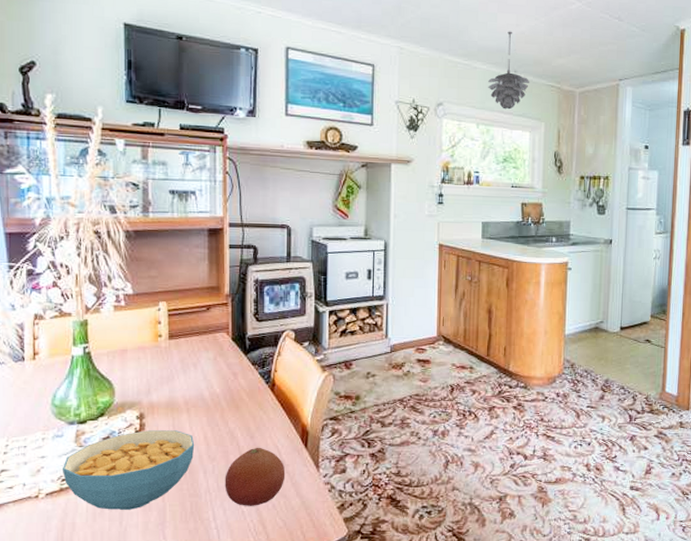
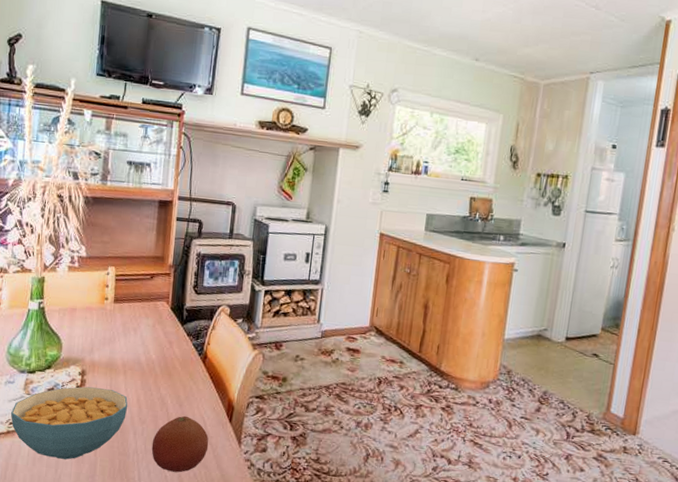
pendant light: present [488,31,529,110] -> none [446,17,491,99]

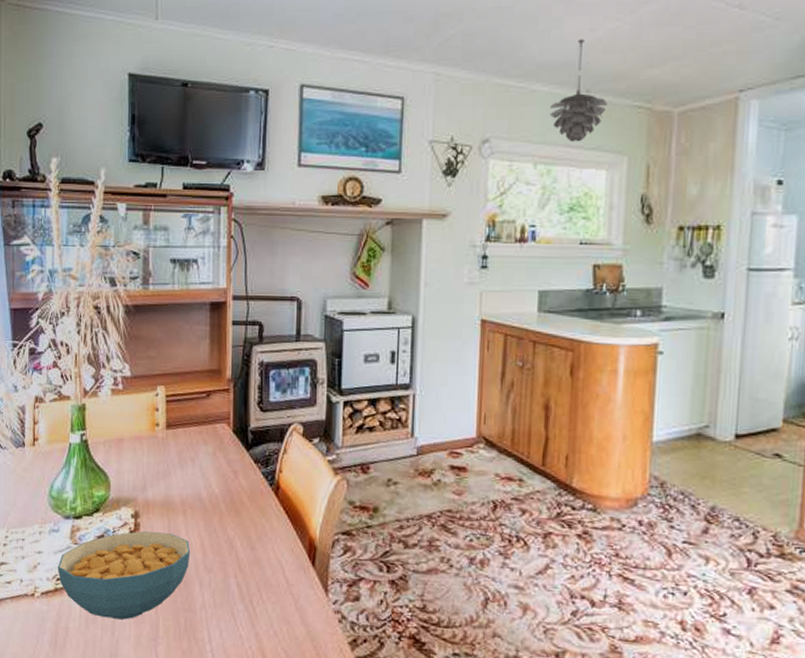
fruit: present [151,415,209,473] -> none [221,560,289,631]
pendant light: none [446,17,491,99] -> present [550,39,607,142]

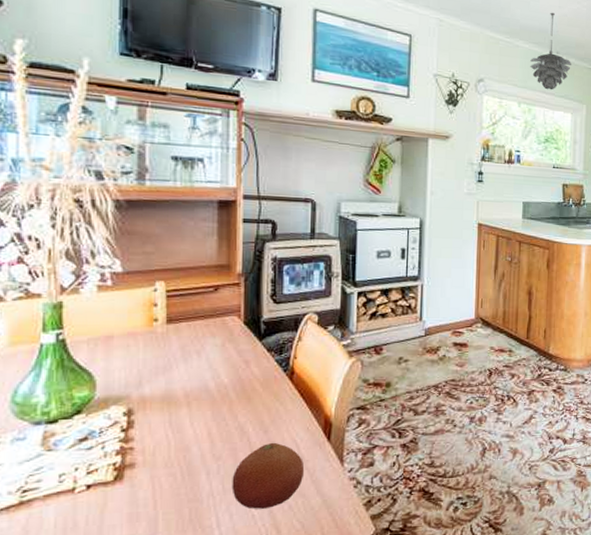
cereal bowl: present [57,531,191,620] -> none [22,427,196,524]
fruit: none [221,560,289,631] -> present [232,442,305,509]

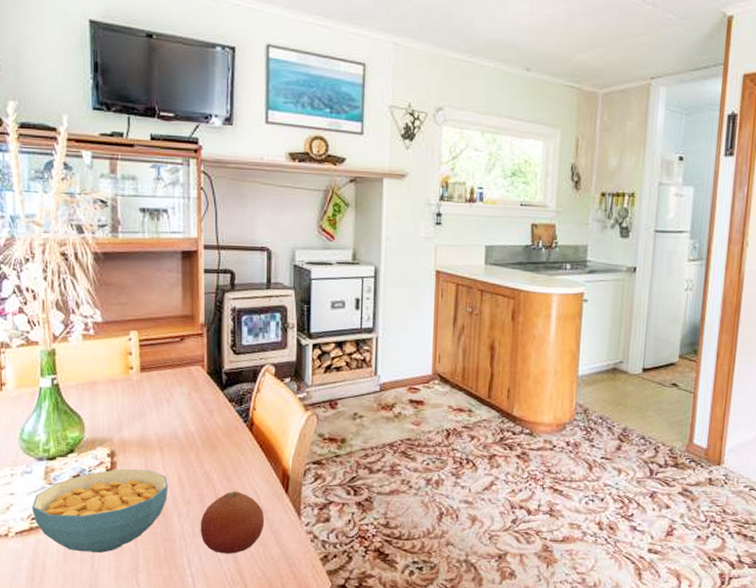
cereal bowl: none [22,427,196,524] -> present [31,469,169,553]
pendant light: present [530,12,571,90] -> none [496,21,544,115]

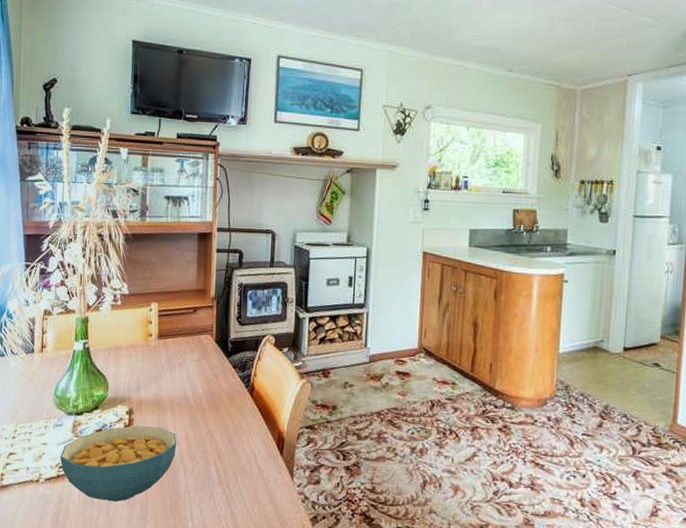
fruit: present [200,491,265,554] -> none [202,450,261,510]

